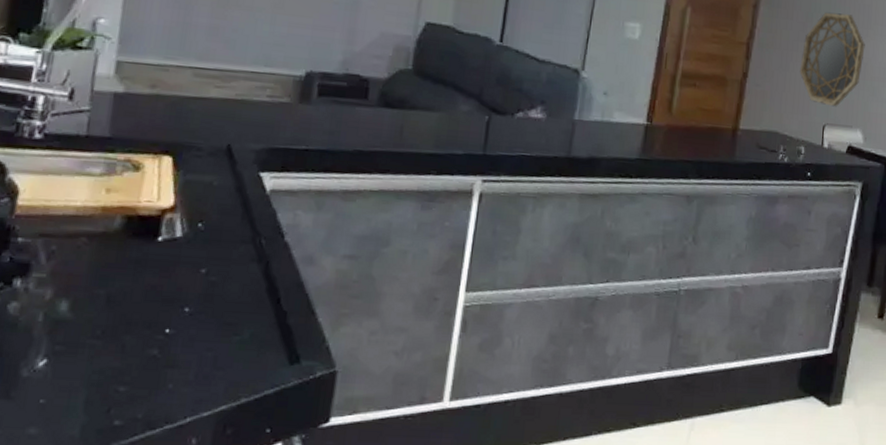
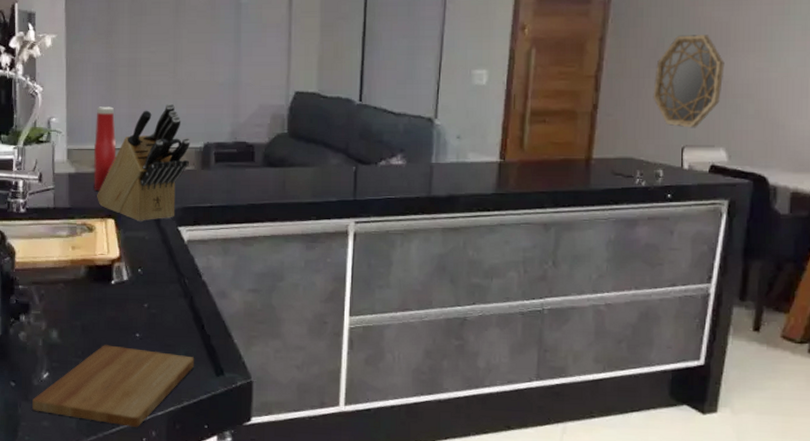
cutting board: none [14,322,263,433] -> present [32,345,195,427]
ketchup bottle: none [148,11,190,118] -> present [93,107,117,191]
knife block: none [151,18,289,162] -> present [97,103,190,221]

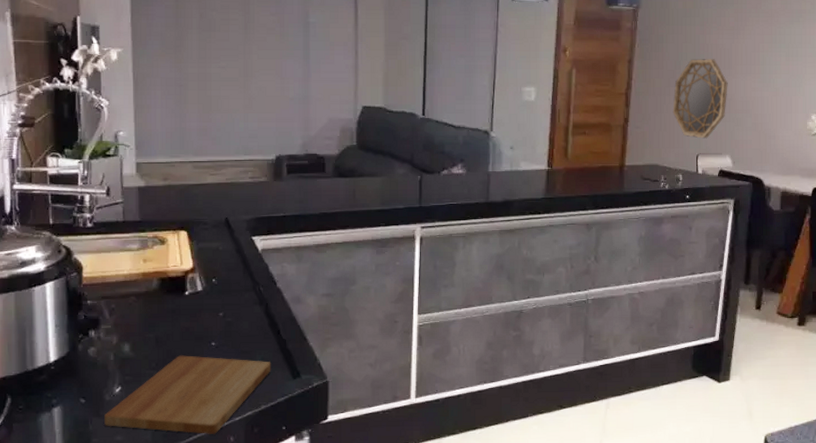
ketchup bottle: present [93,107,117,191] -> none [163,120,188,203]
knife block: present [97,103,190,221] -> none [168,117,262,232]

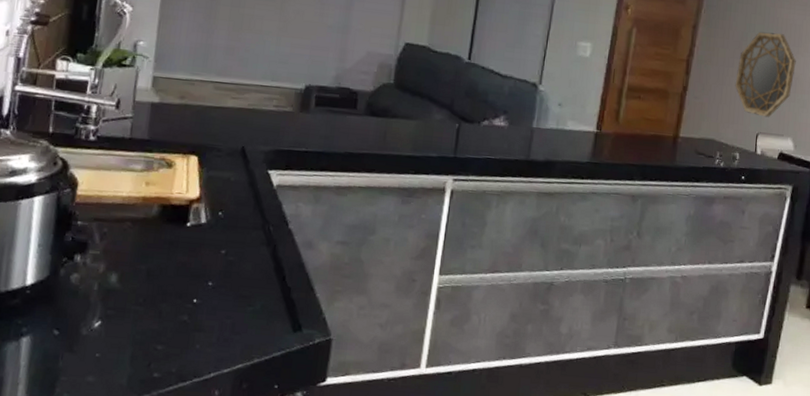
cutting board: present [104,355,271,434] -> none [76,292,272,386]

